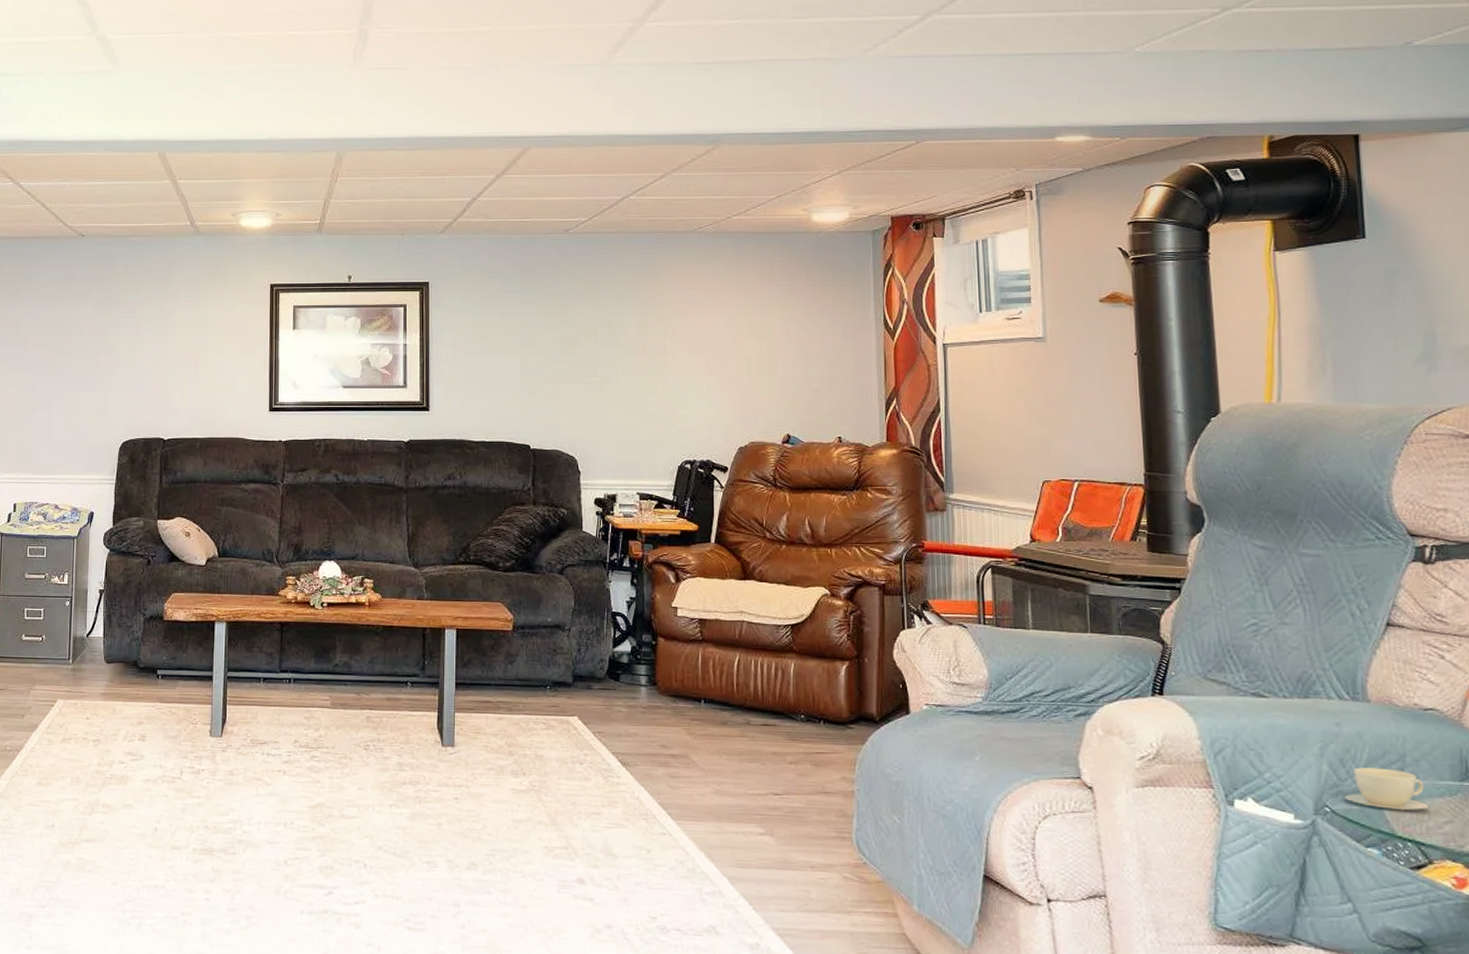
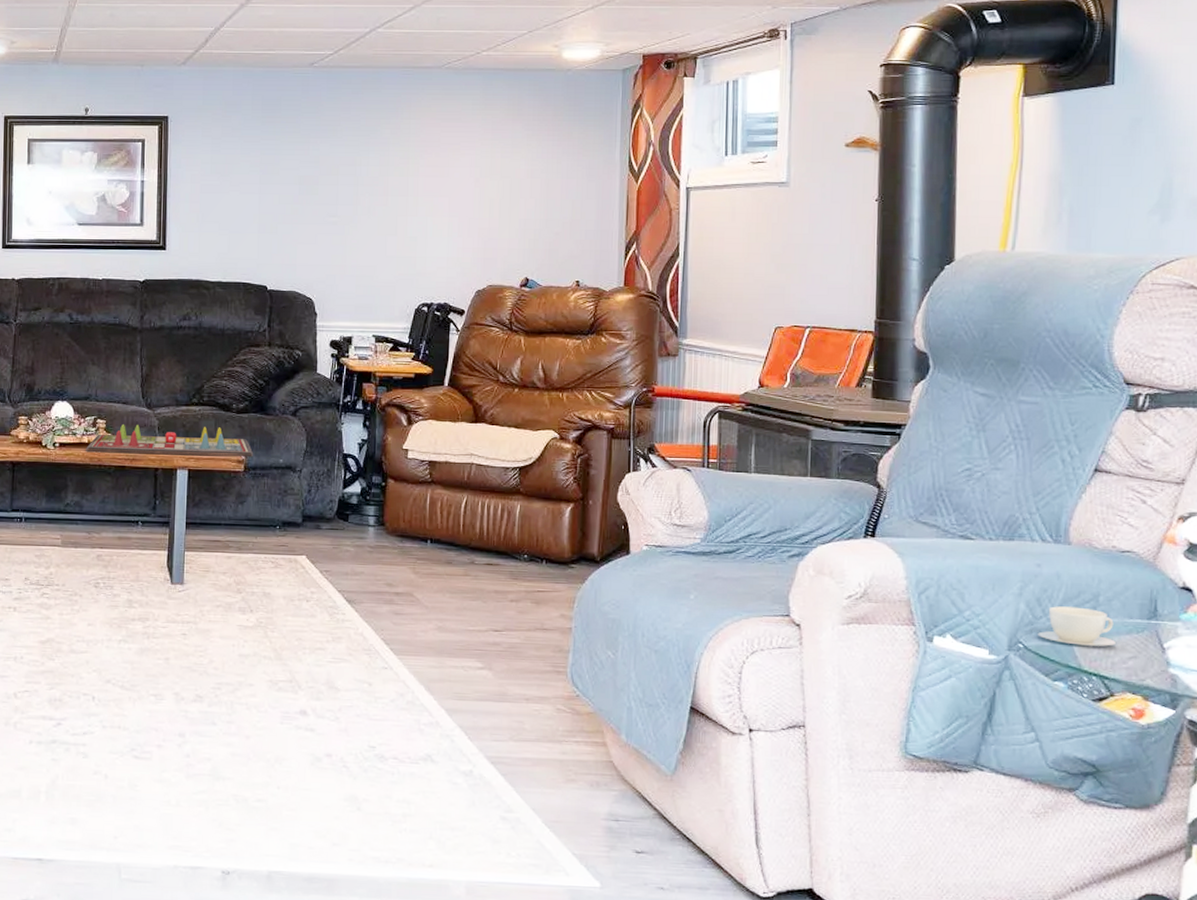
gameboard: none [354,584,522,616] -> present [86,424,254,458]

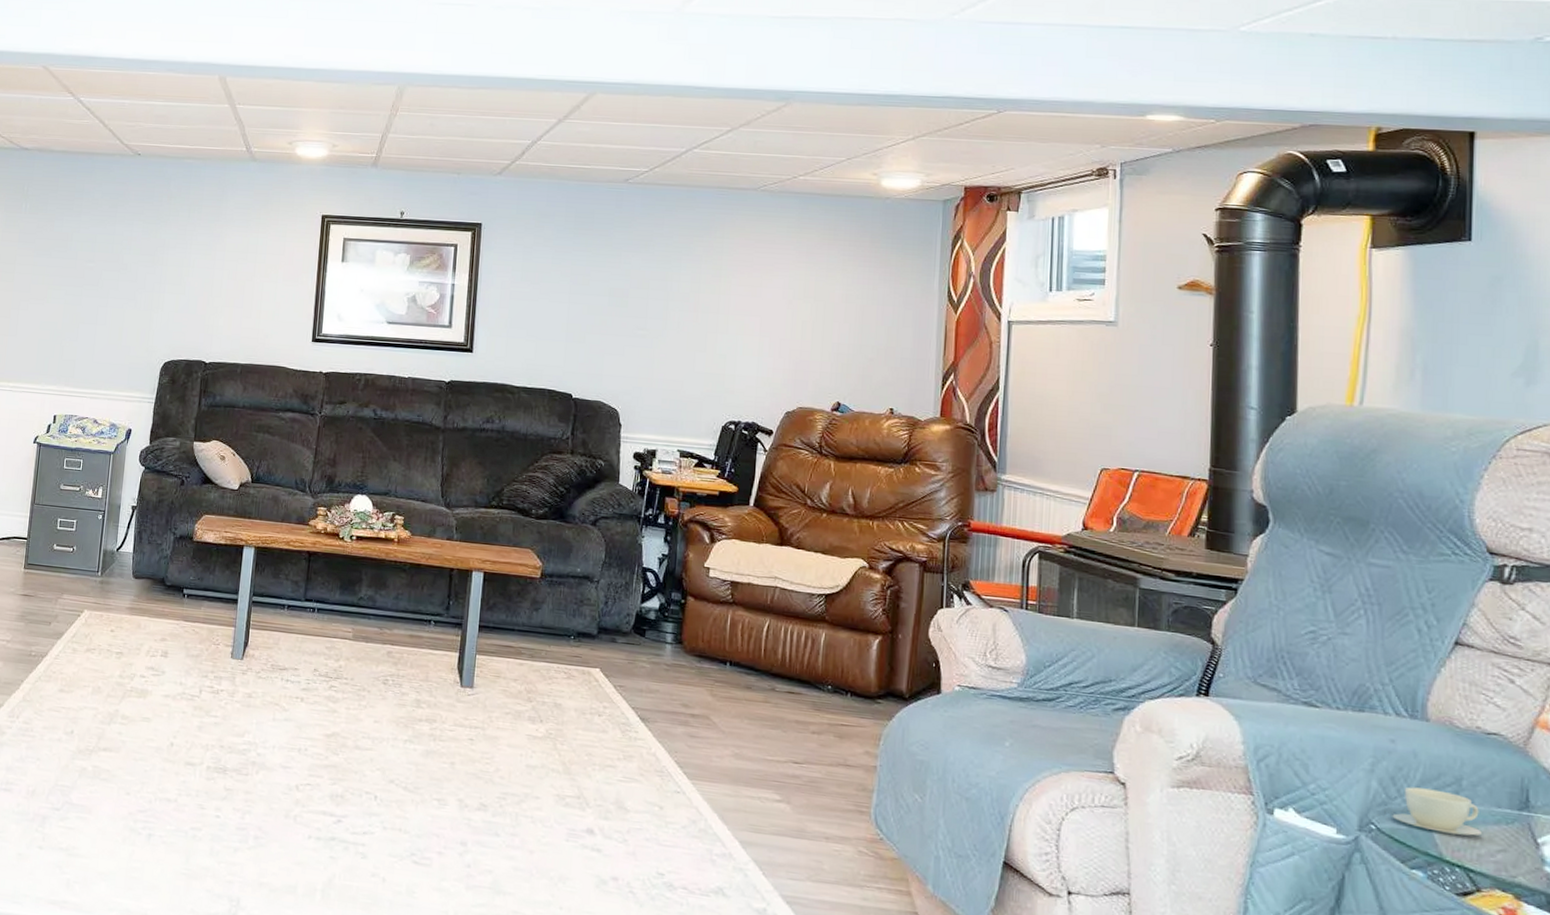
gameboard: present [86,424,254,458] -> none [382,522,551,565]

